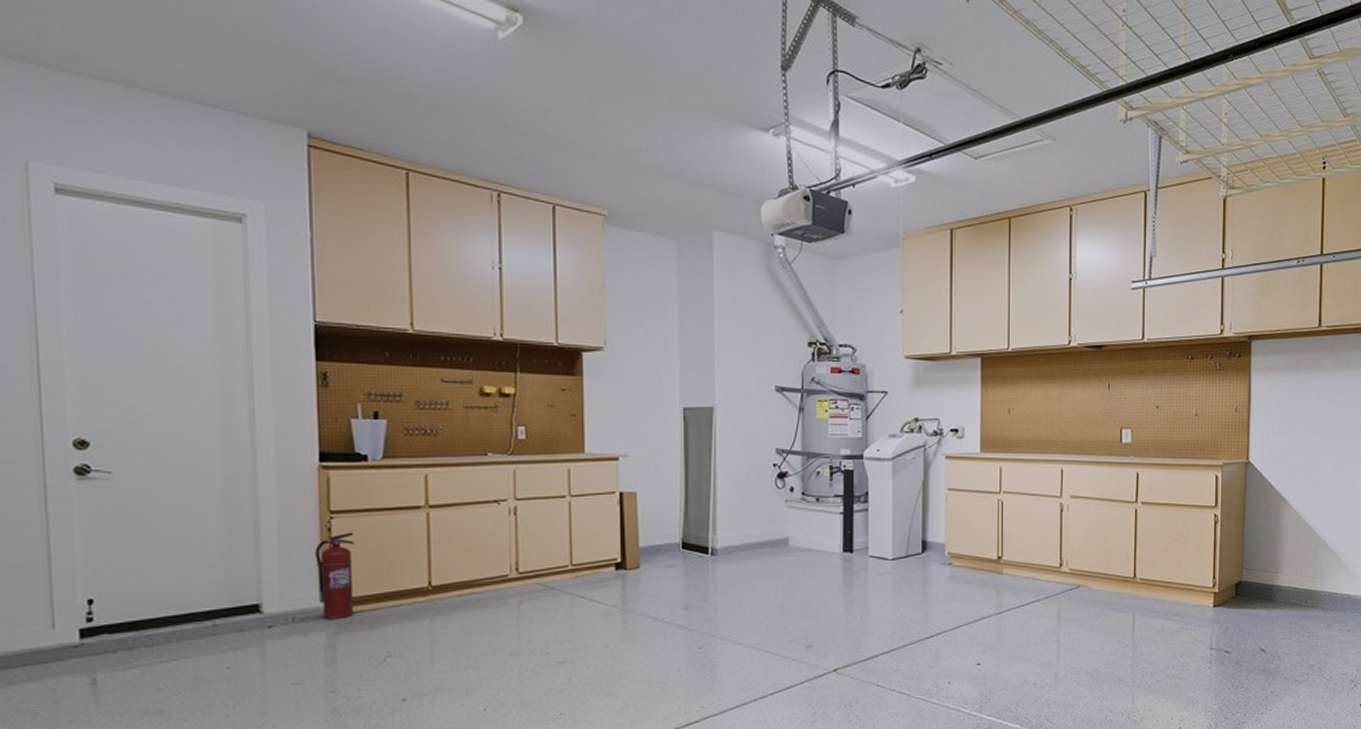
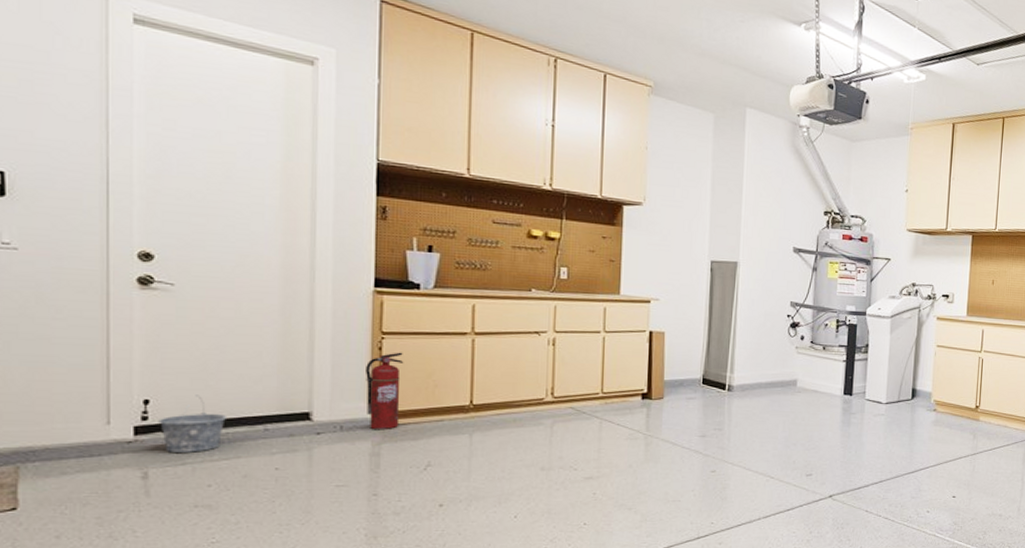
bucket: none [103,591,173,655] -> present [158,394,226,453]

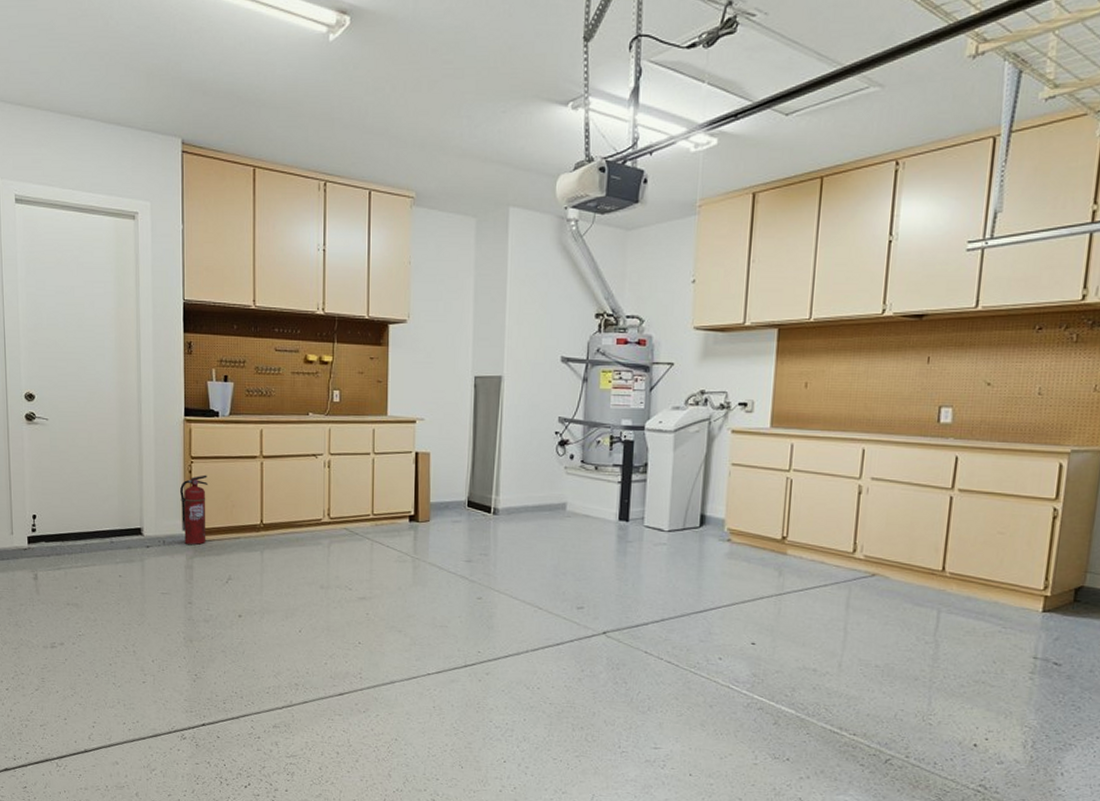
bucket: present [158,394,226,453] -> none [42,511,85,560]

